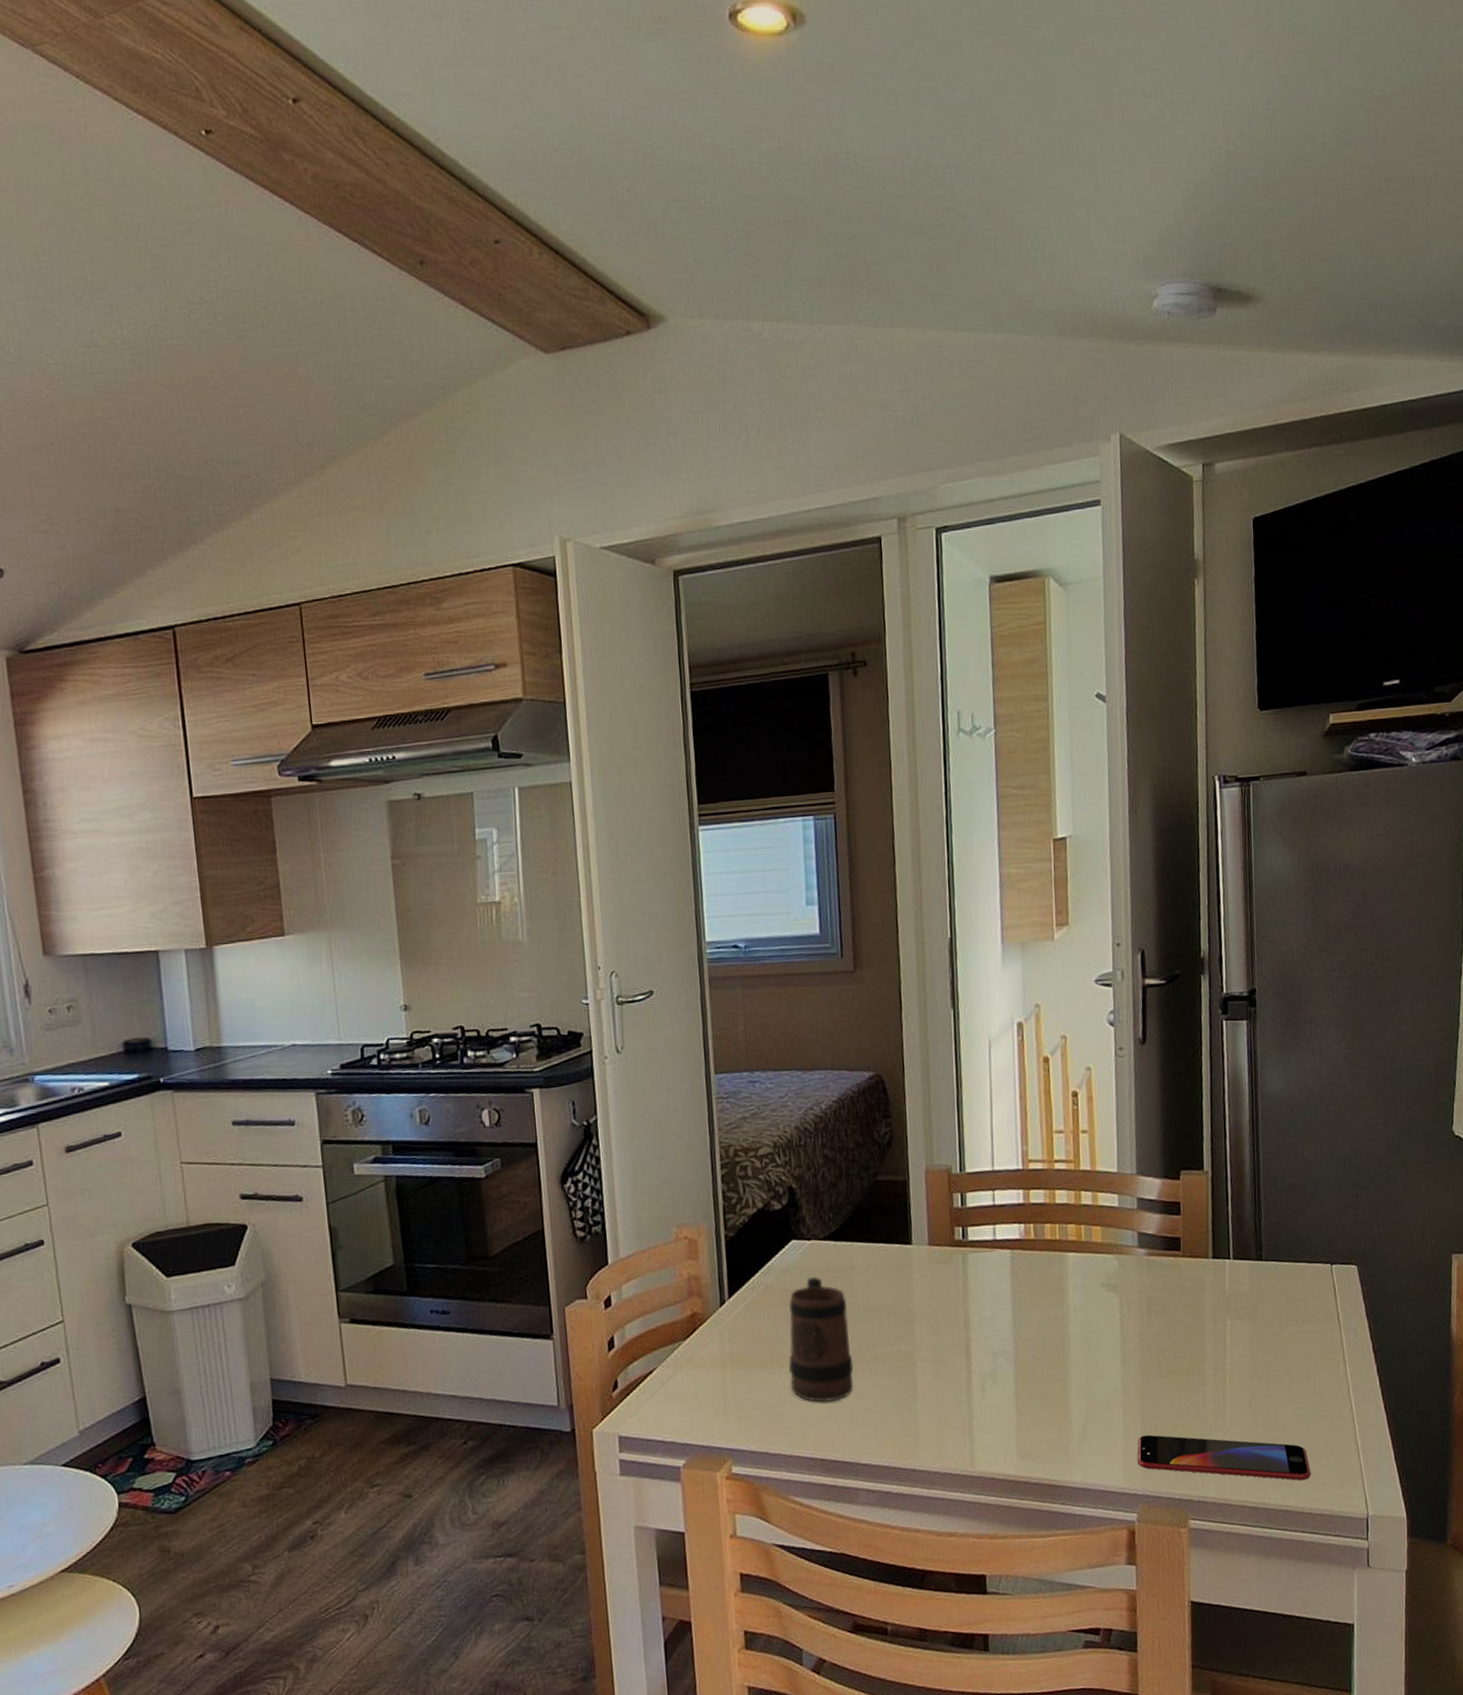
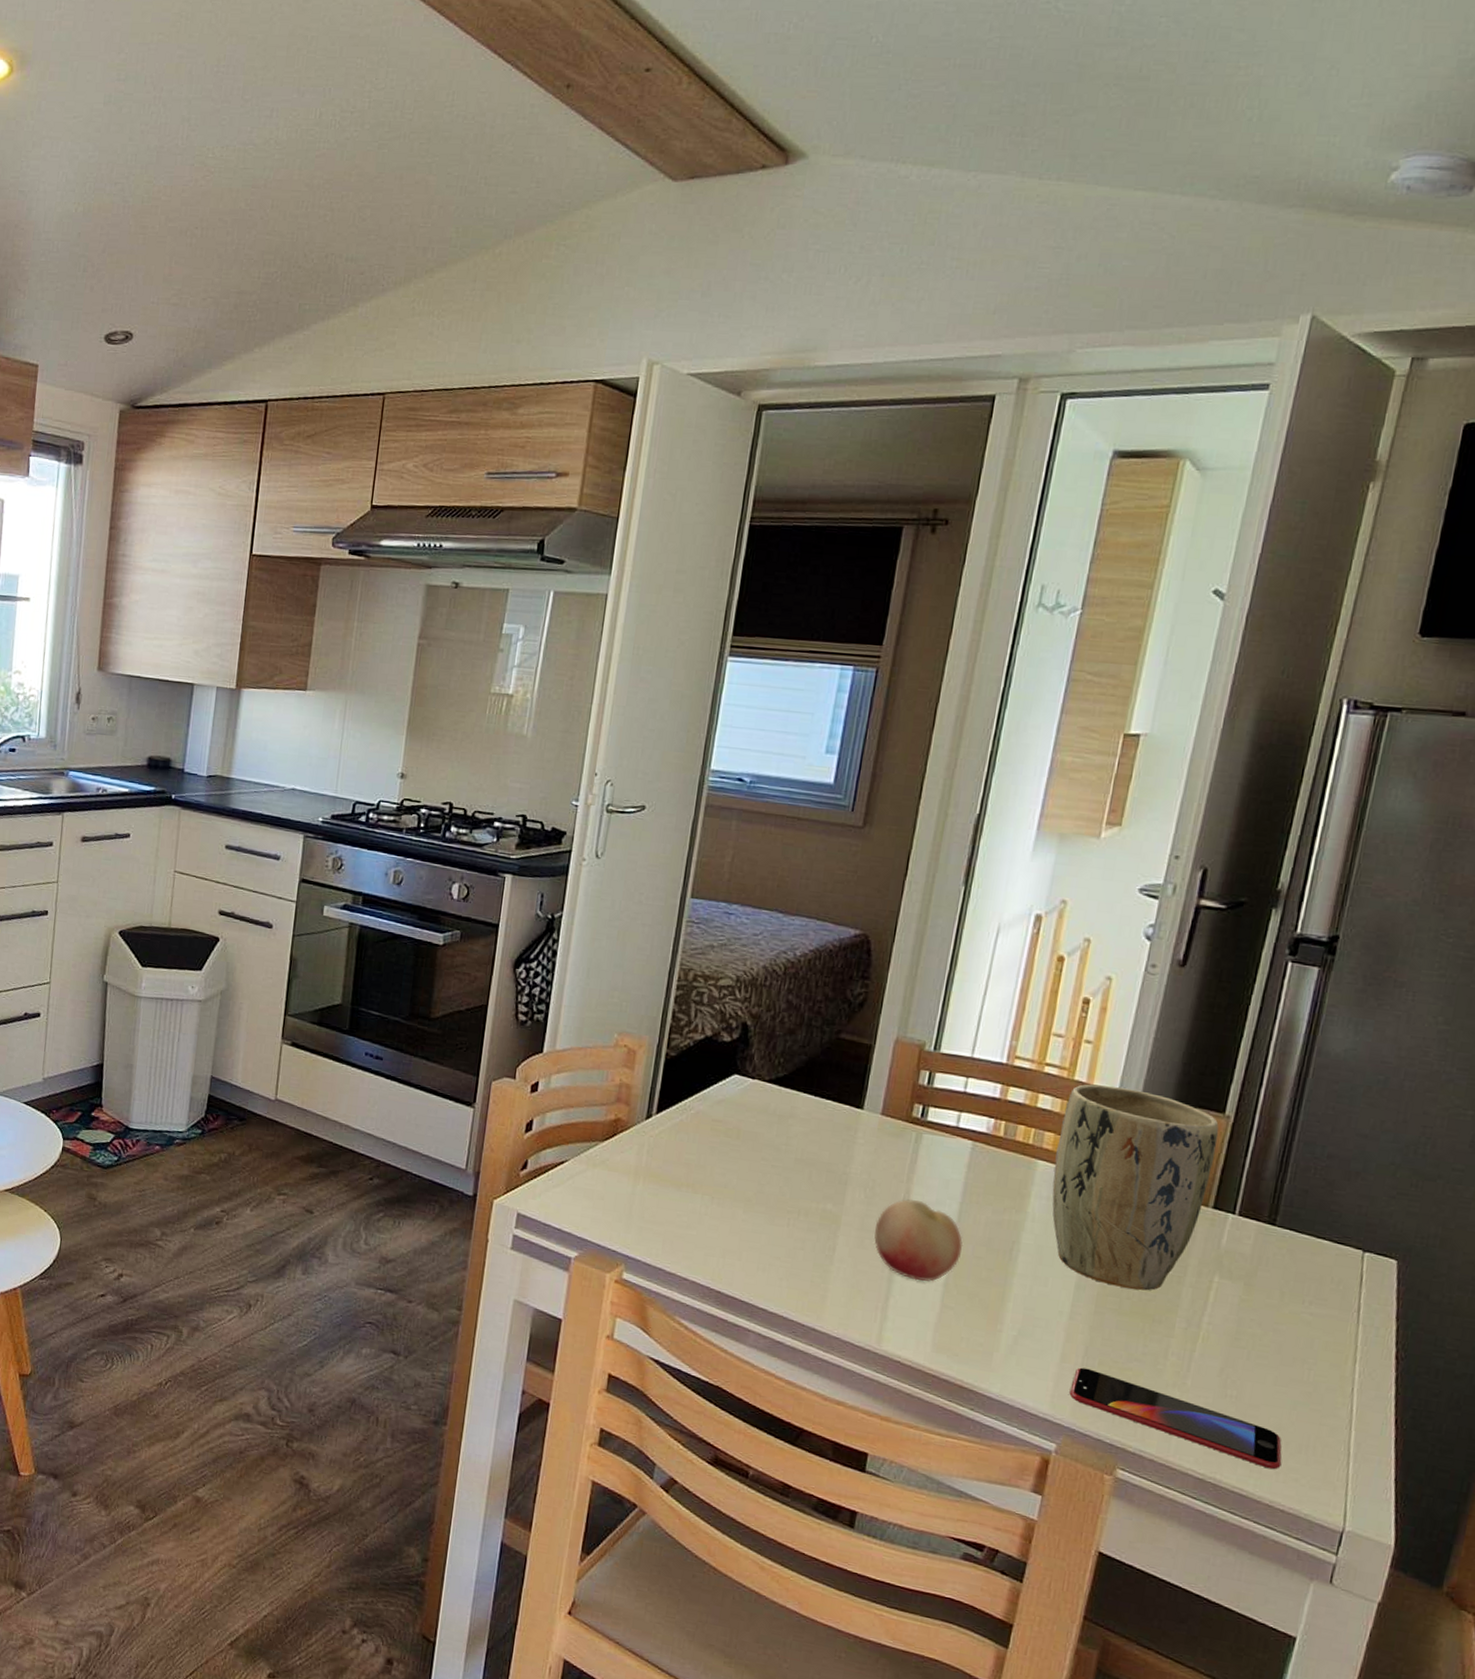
mug: present [789,1277,854,1402] -> none [701,1115,779,1240]
fruit: none [946,1319,1023,1396] -> present [874,1198,963,1282]
plant pot: none [1078,1166,1205,1353] -> present [1052,1084,1219,1291]

